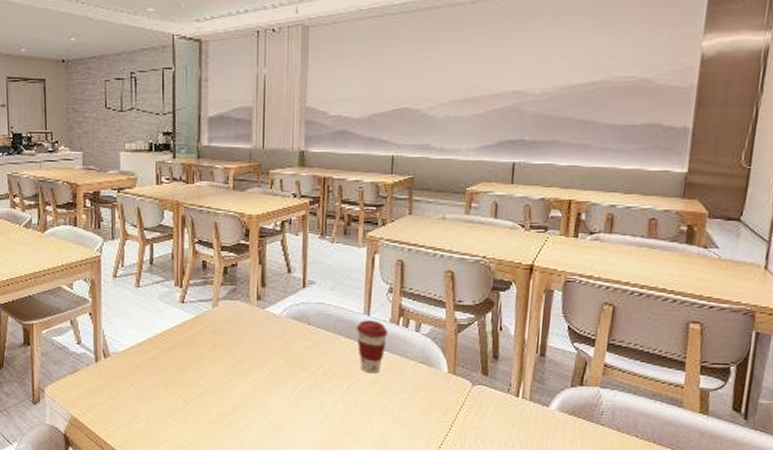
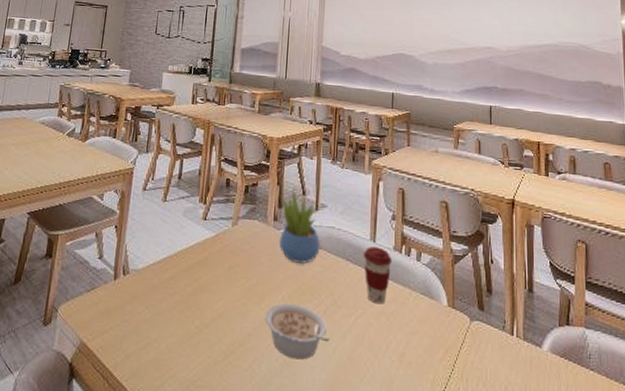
legume: none [252,377,322,425] -> present [264,303,331,360]
succulent plant: none [261,265,310,341] -> present [279,186,321,265]

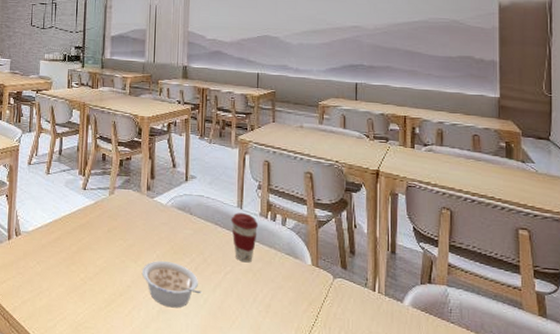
succulent plant: present [279,186,321,265] -> none [151,160,192,228]

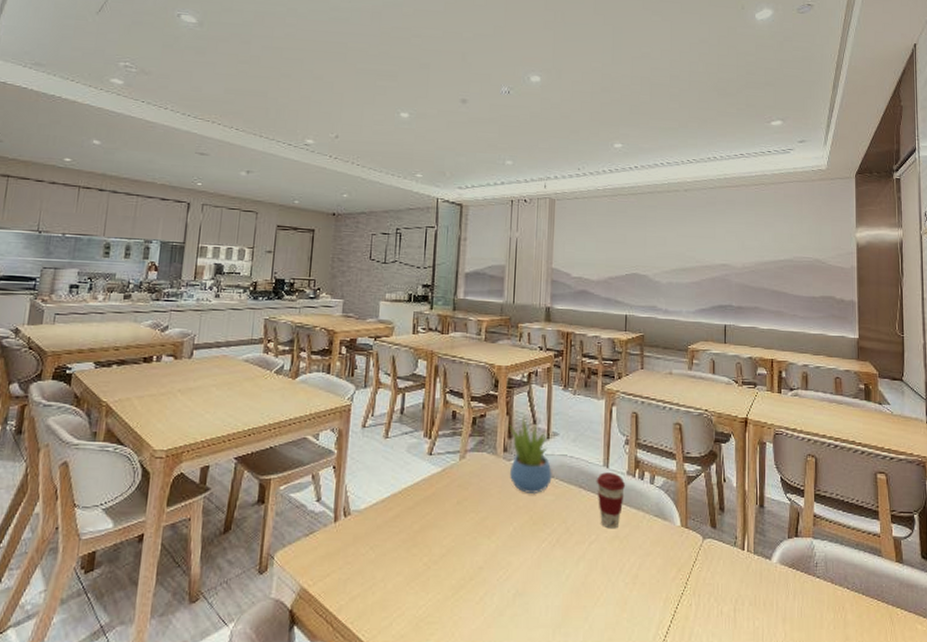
legume: present [141,261,203,308] -> none [496,534,565,589]
succulent plant: none [151,160,192,228] -> present [508,416,553,495]

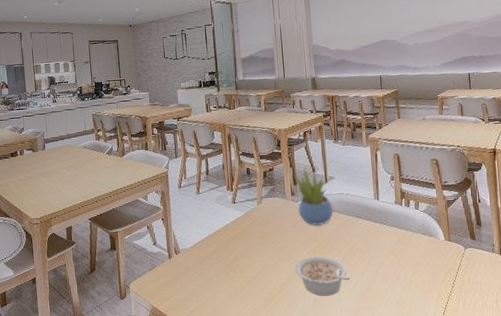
legume: none [496,534,565,589] -> present [295,256,352,296]
coffee cup: present [596,472,626,529] -> none [369,203,395,247]

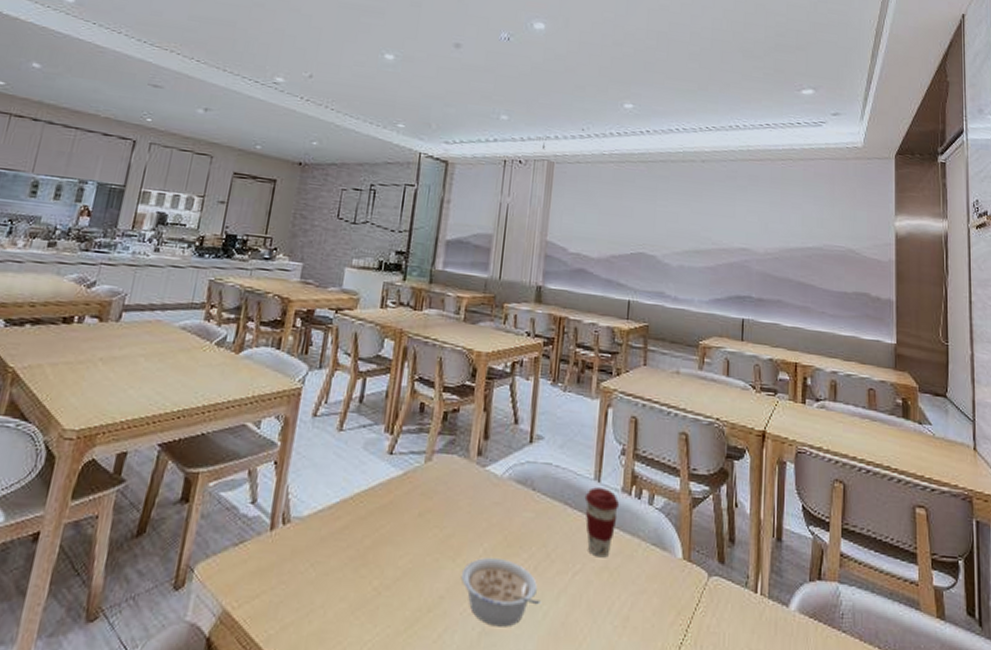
succulent plant: present [293,166,334,226] -> none [483,413,534,510]
coffee cup: none [369,203,395,247] -> present [584,487,620,558]

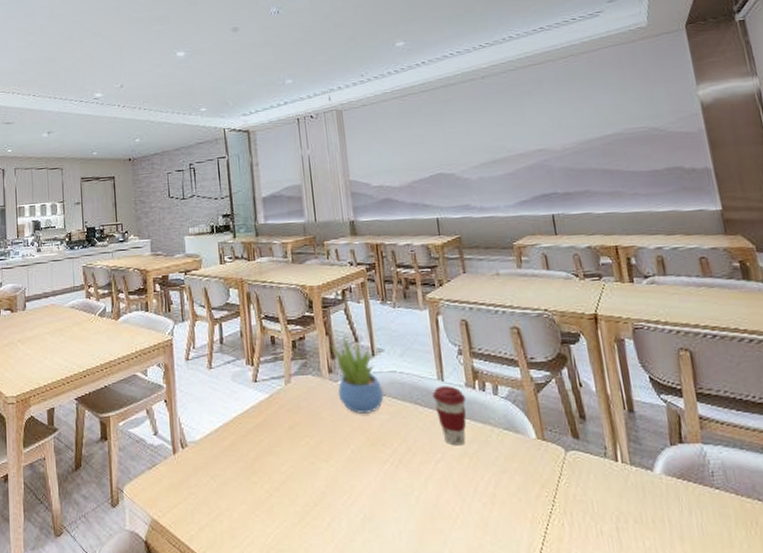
legume: present [460,558,542,627] -> none [336,456,412,513]
succulent plant: none [483,413,534,510] -> present [330,334,385,415]

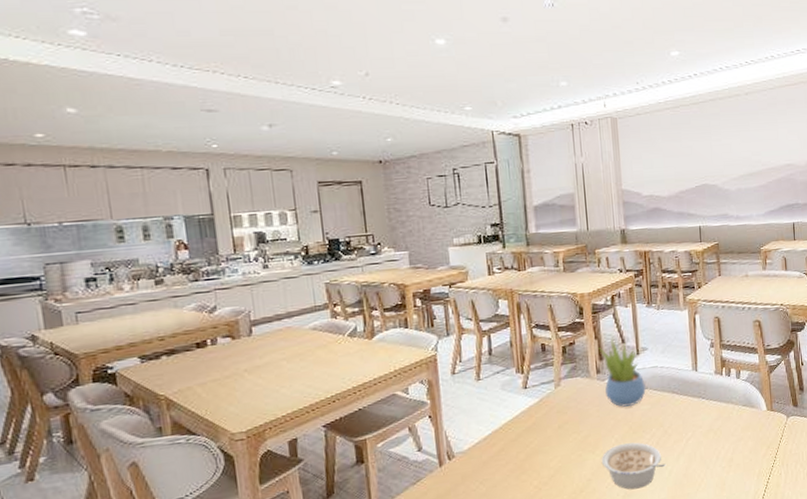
legume: none [336,456,412,513] -> present [601,442,667,490]
coffee cup: present [432,386,467,446] -> none [687,374,715,425]

